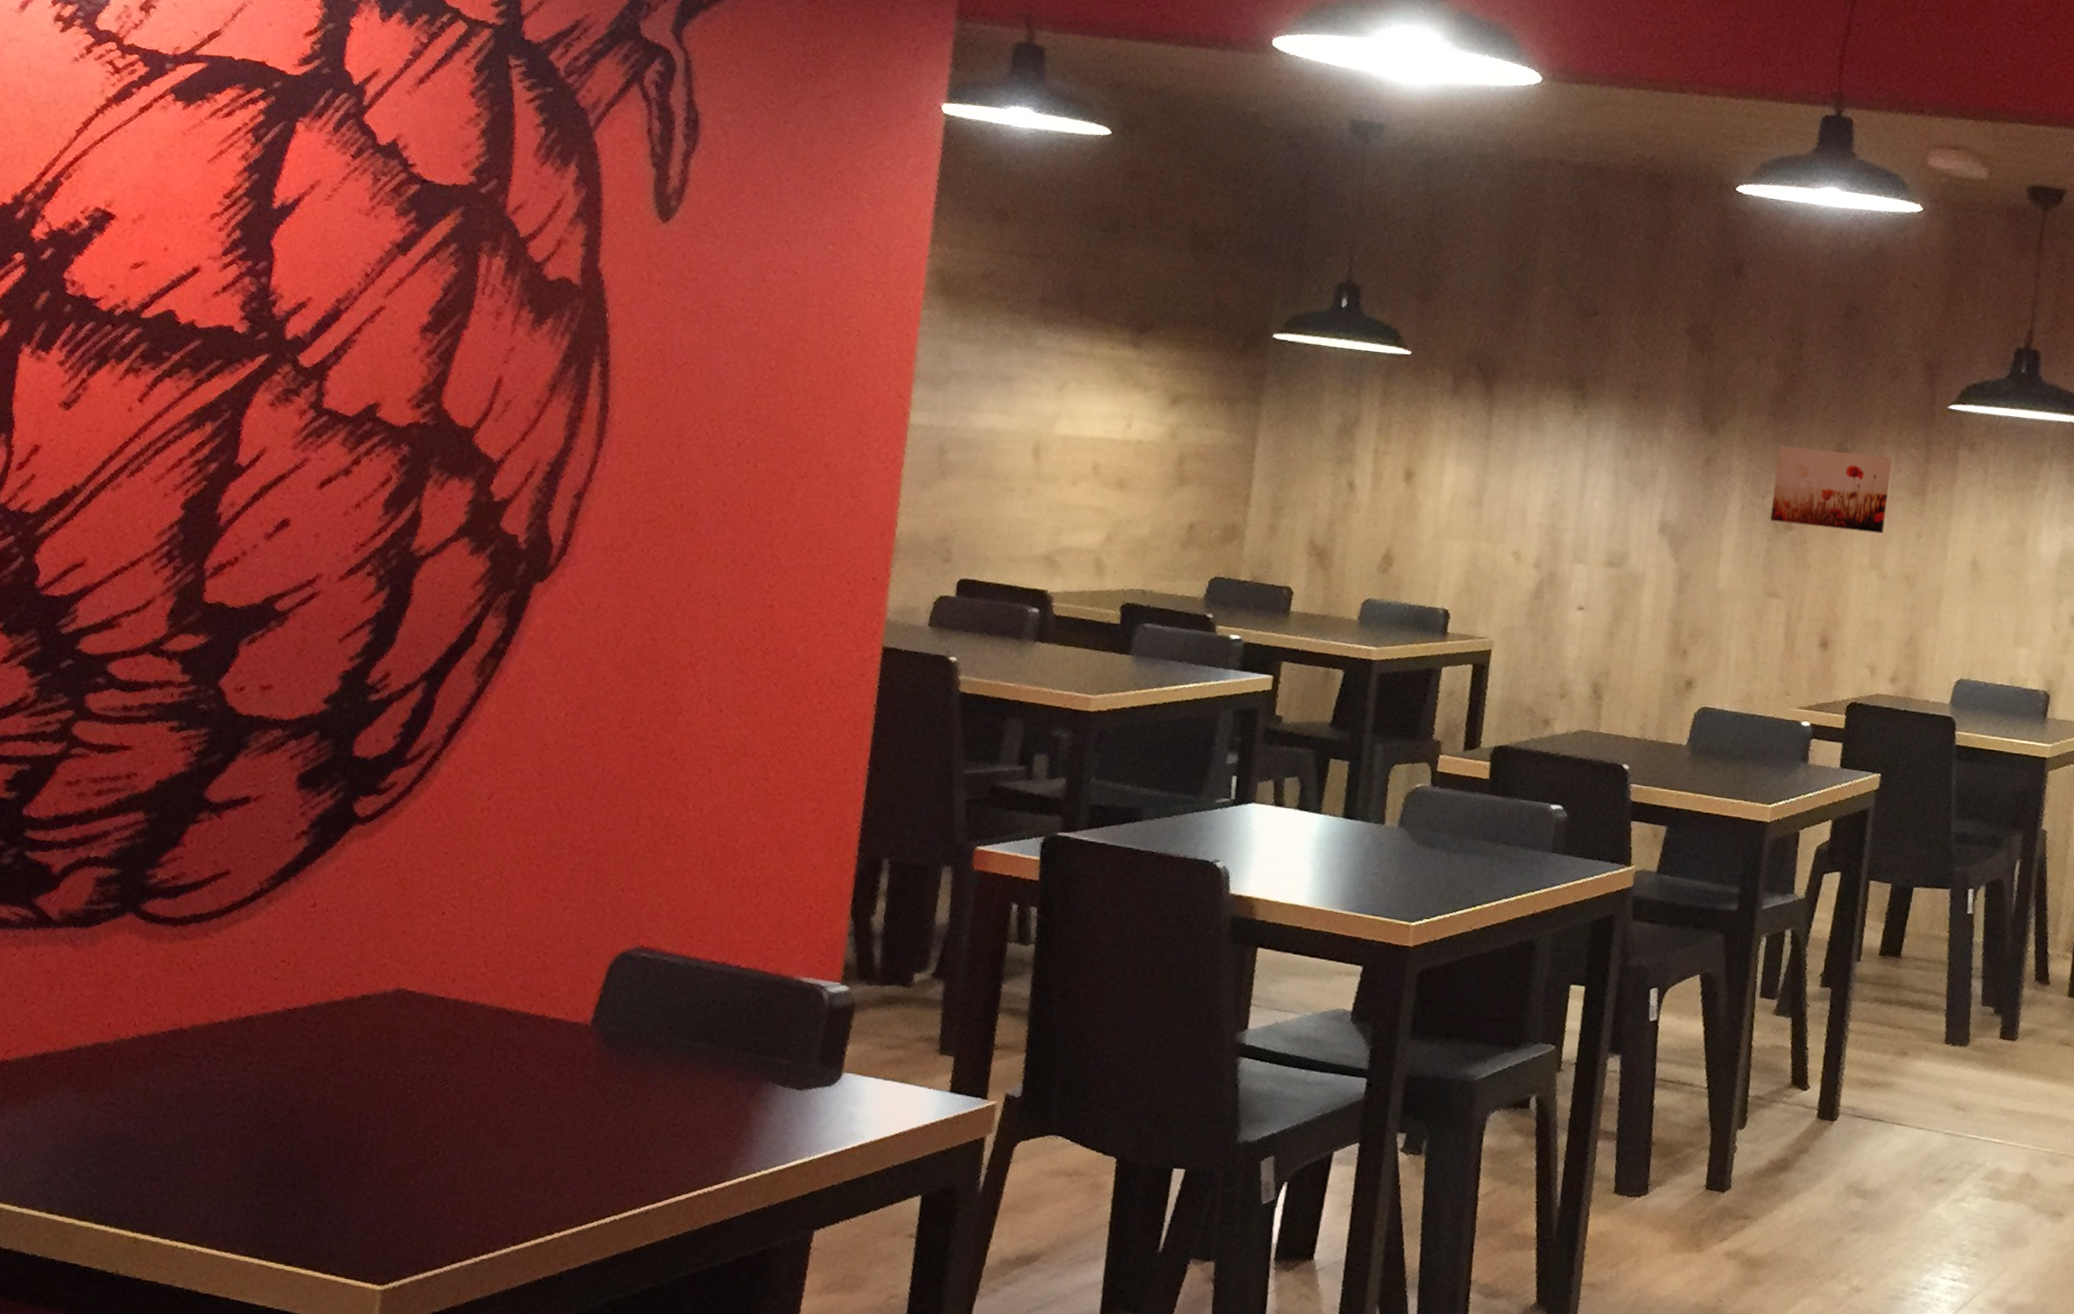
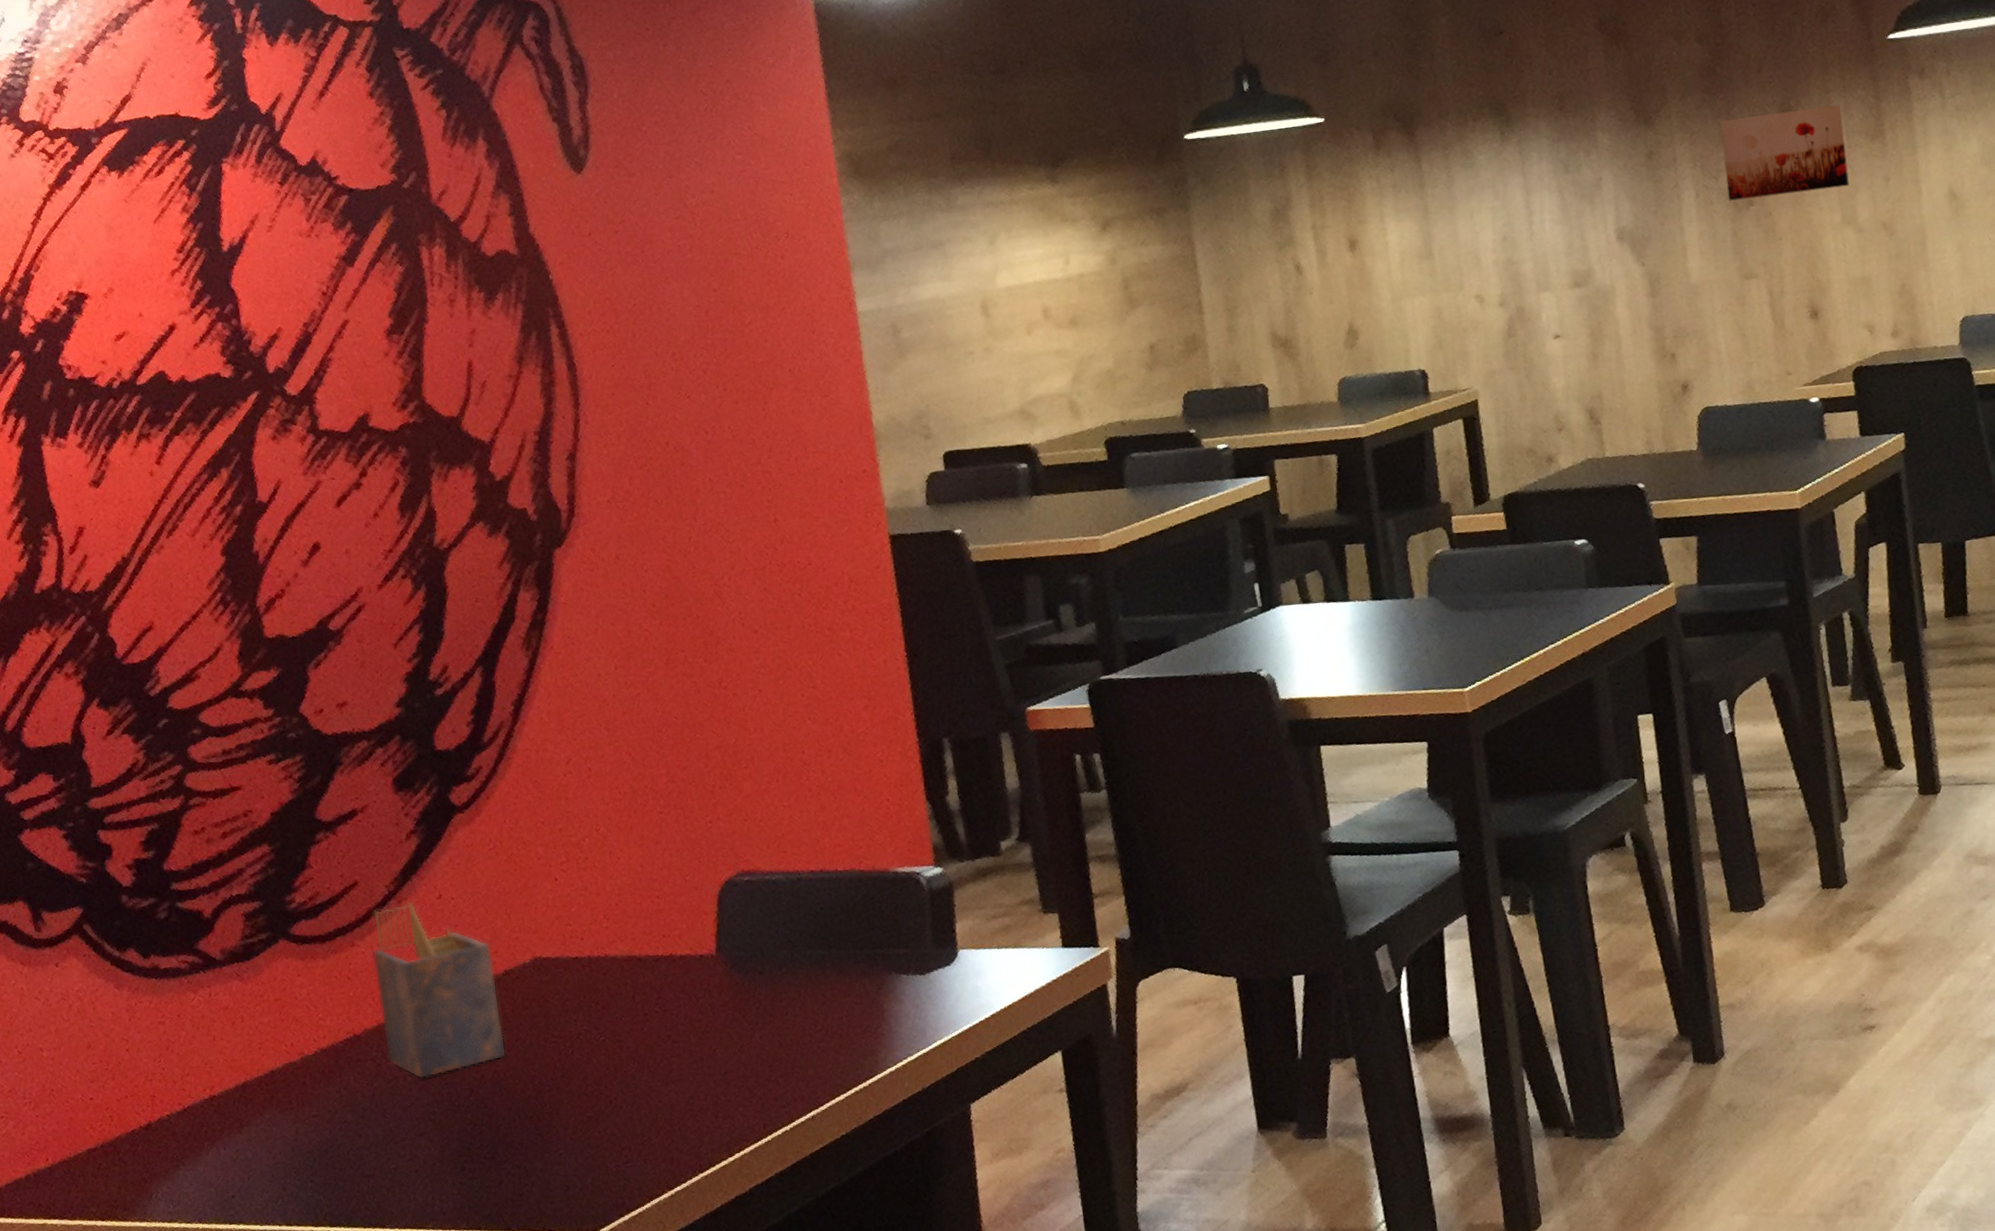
napkin holder: none [209,903,355,1089] -> present [372,901,507,1079]

